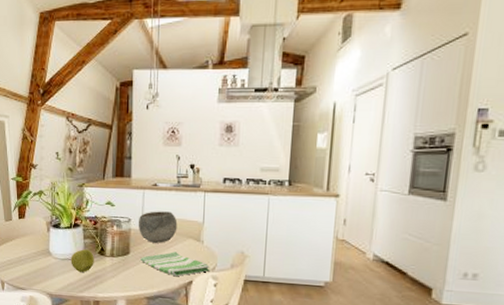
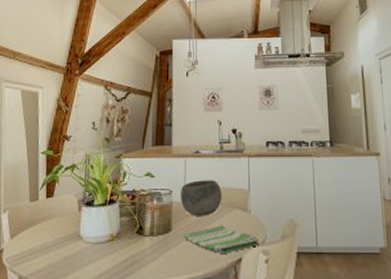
apple: present [70,249,94,272] -> none [104,229,131,257]

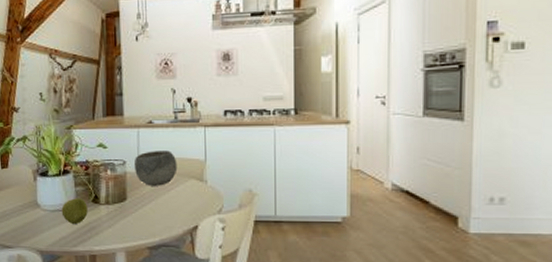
apple: none [104,229,131,257] -> present [61,198,88,224]
dish towel: present [184,225,260,253] -> none [139,194,216,221]

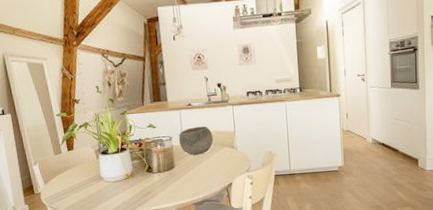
apple: present [61,198,88,224] -> none [121,169,144,191]

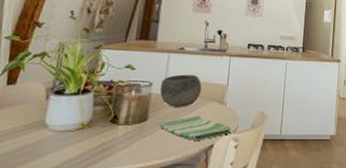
dish towel: none [185,160,246,181] -> present [159,115,232,140]

